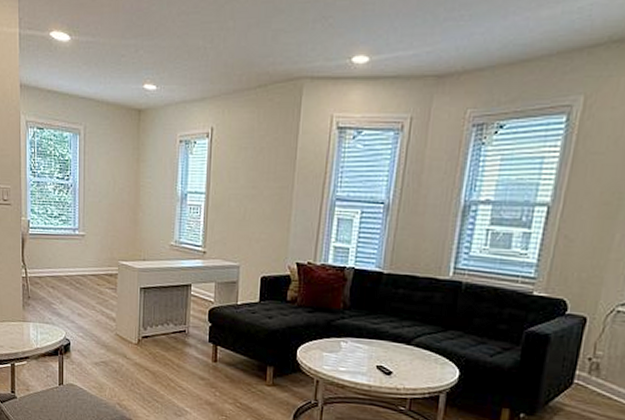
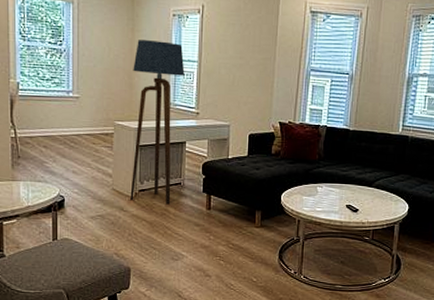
floor lamp: none [133,171,192,354] -> present [130,40,185,205]

